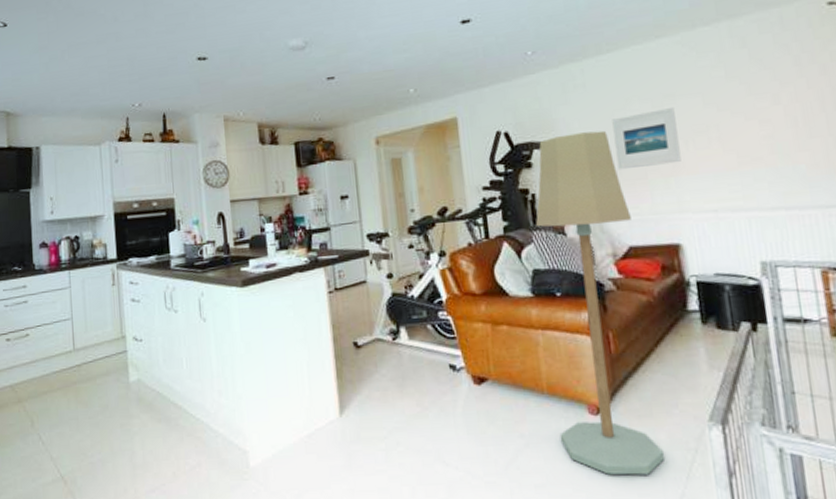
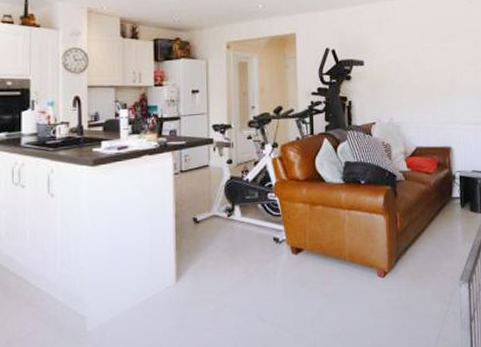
floor lamp: present [536,130,664,475] -> none [350,56,428,324]
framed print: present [612,106,681,170] -> none [412,43,457,88]

